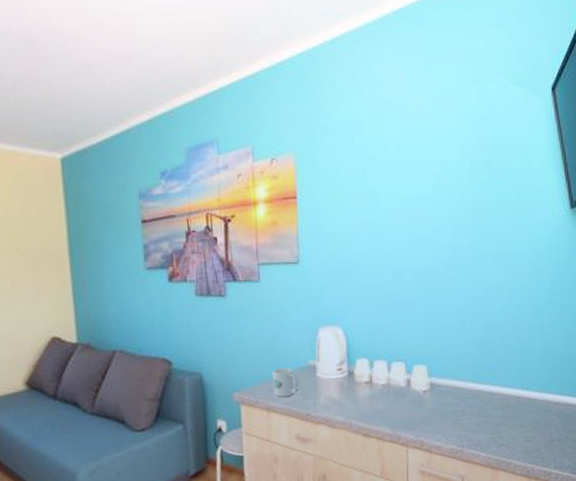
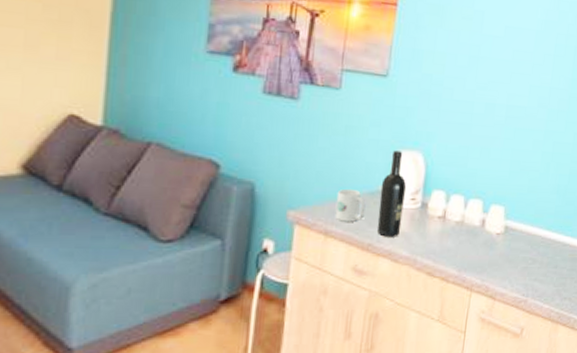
wine bottle: none [309,327,333,407] -> present [377,150,407,237]

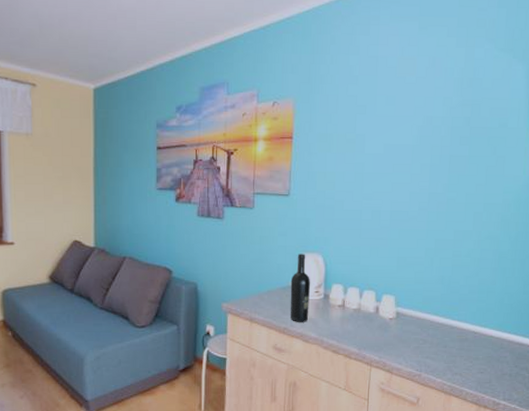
mug: present [334,188,366,222] -> none [257,285,280,311]

